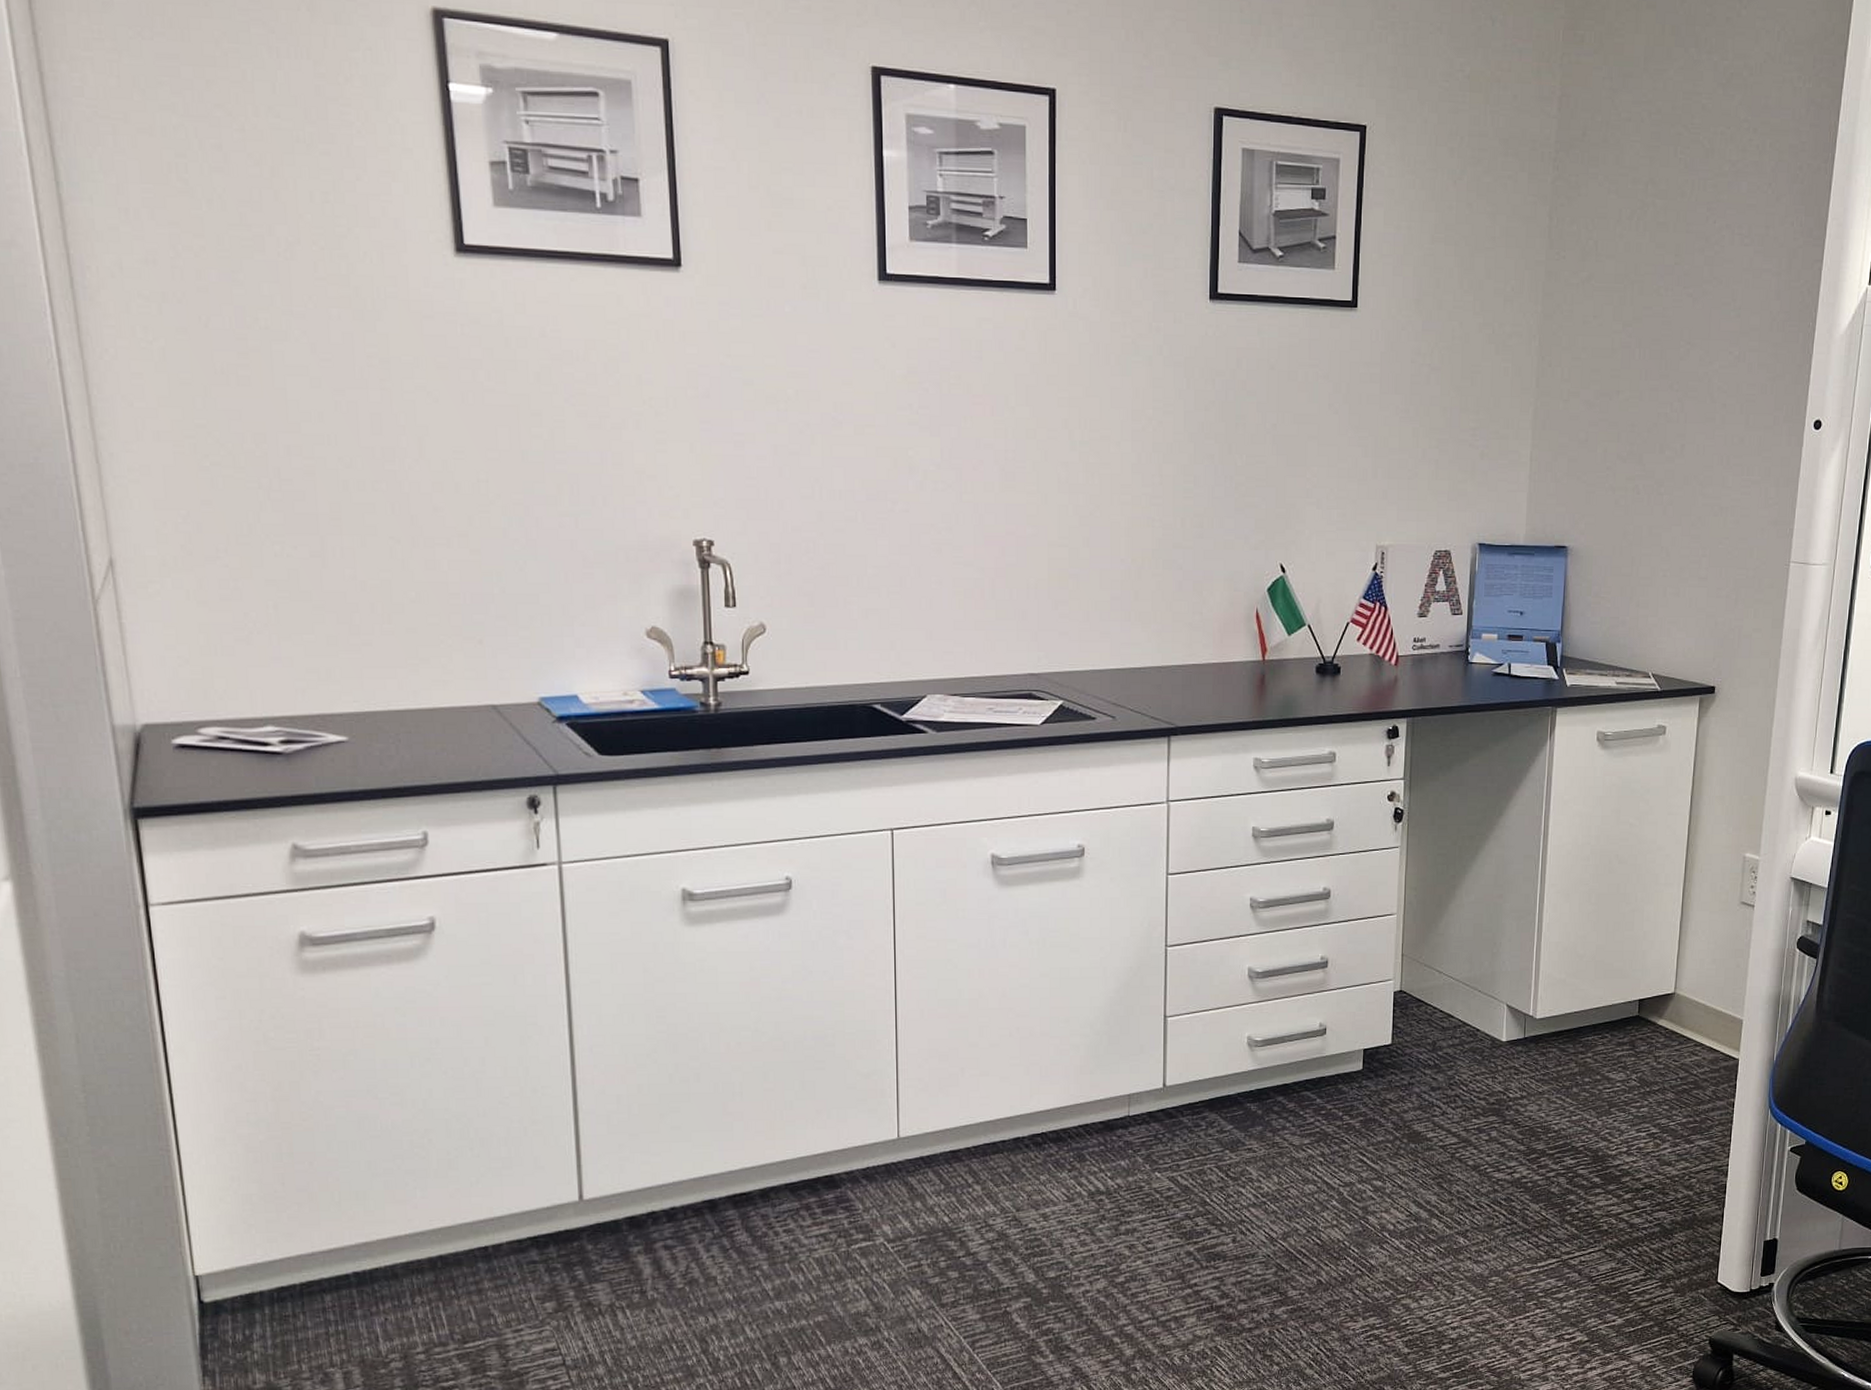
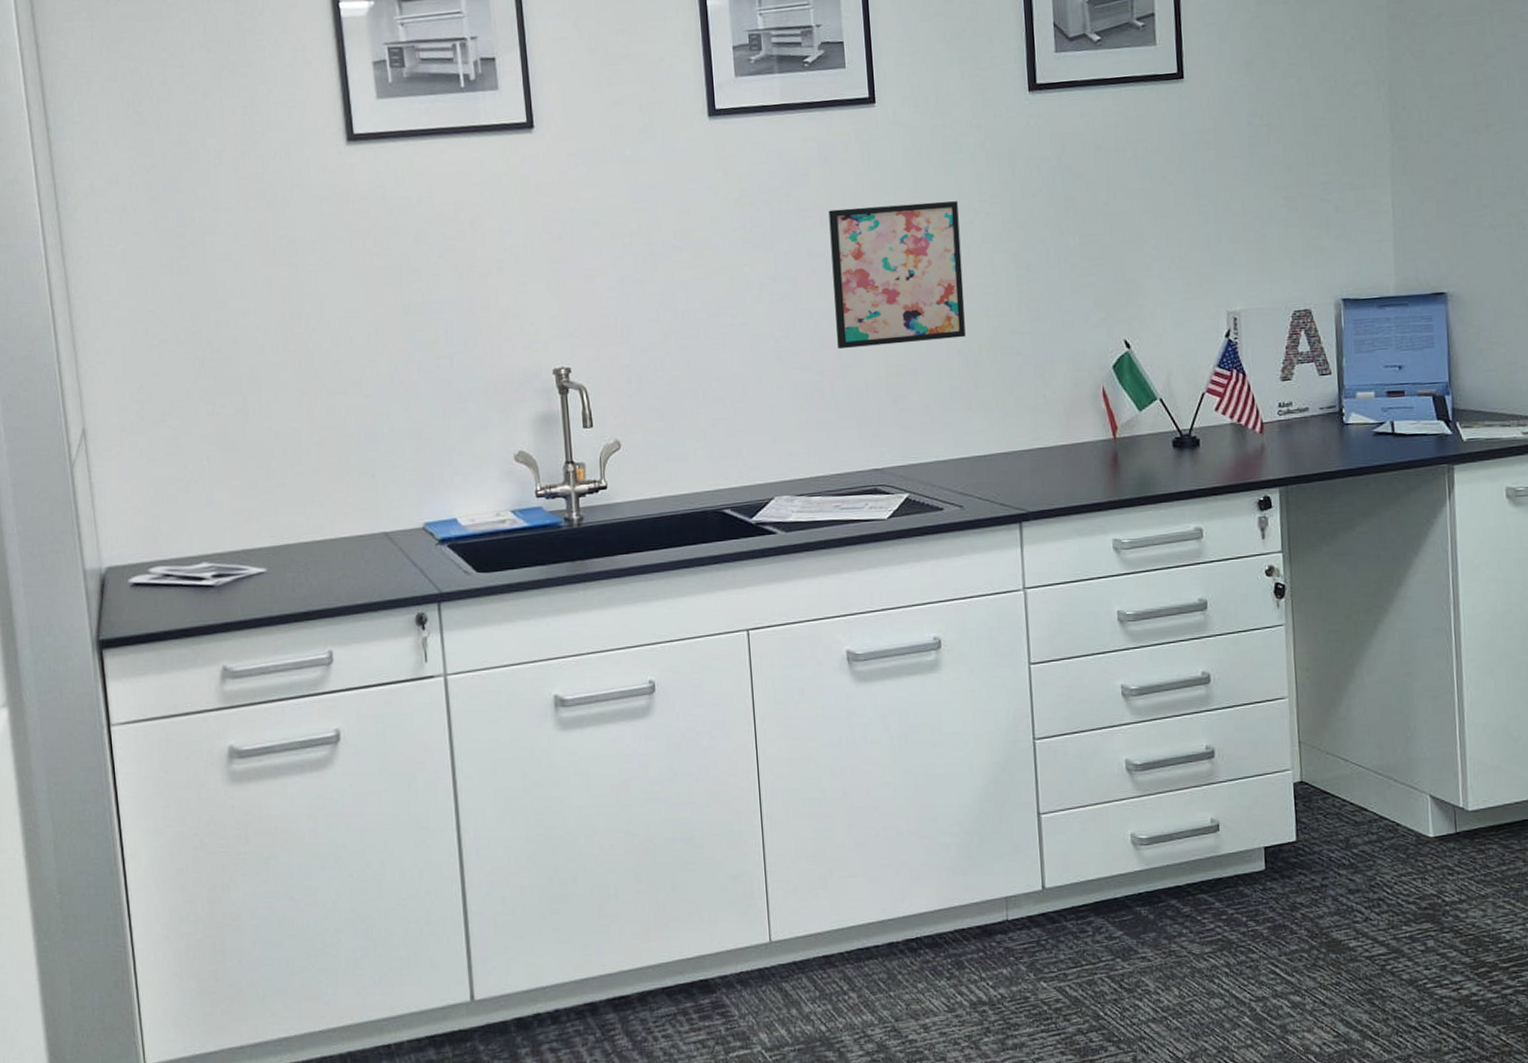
wall art: none [1000,399,1131,548] -> present [828,201,966,349]

